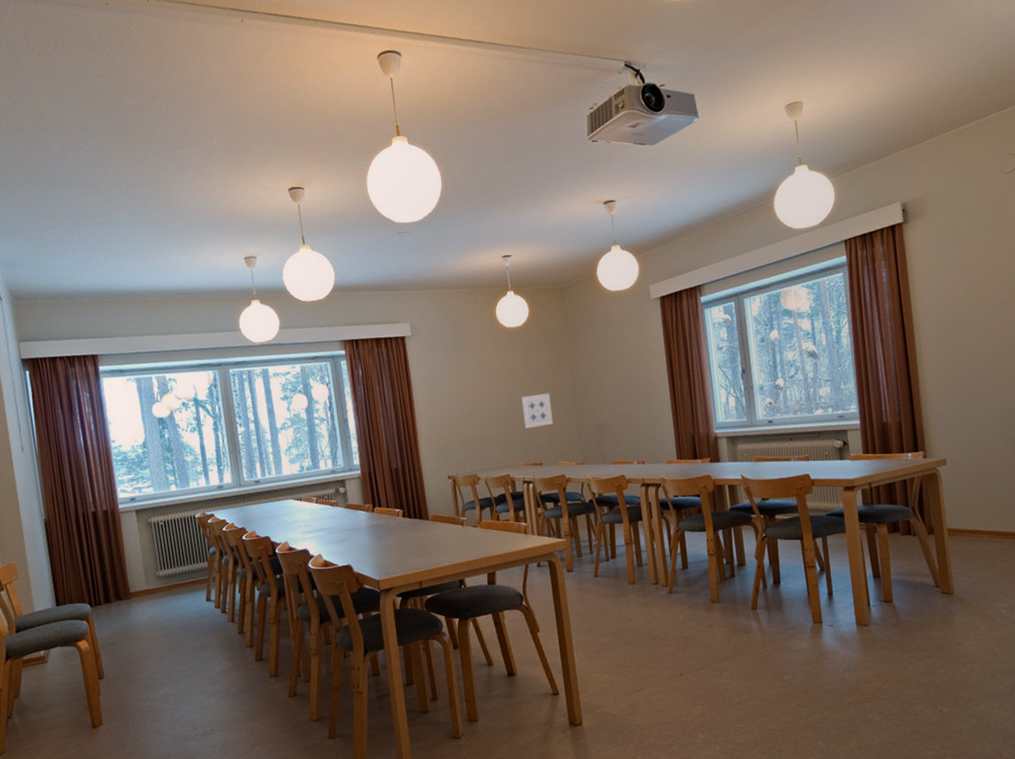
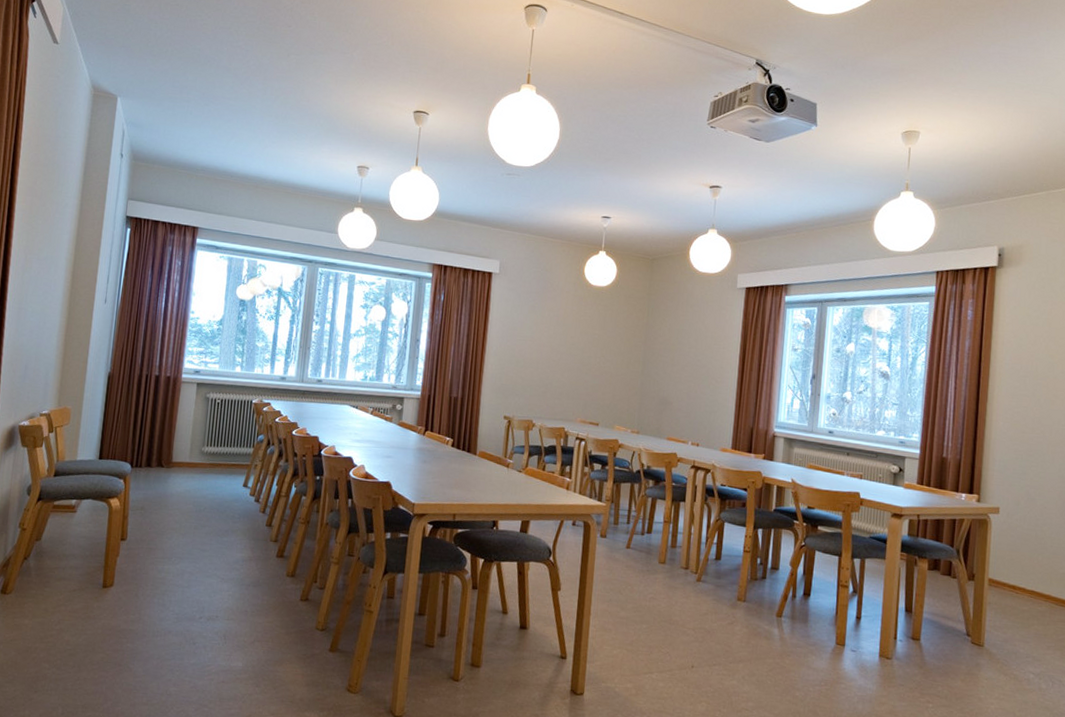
wall art: present [521,393,554,429] -> none [589,354,620,388]

